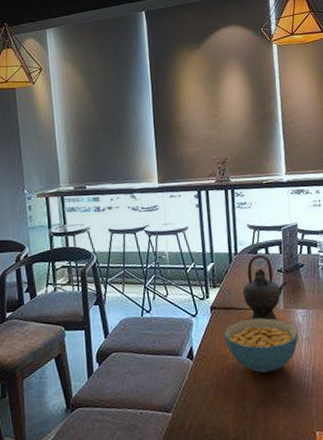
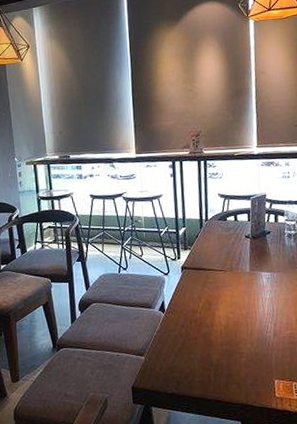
cereal bowl: present [224,318,299,374] -> none [193,278,263,327]
teapot: present [242,254,288,321] -> none [211,221,255,281]

